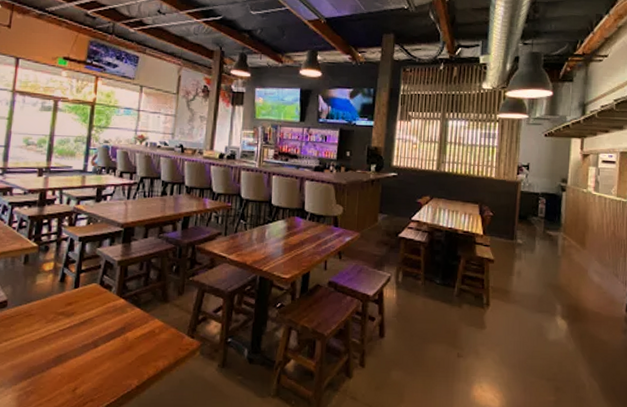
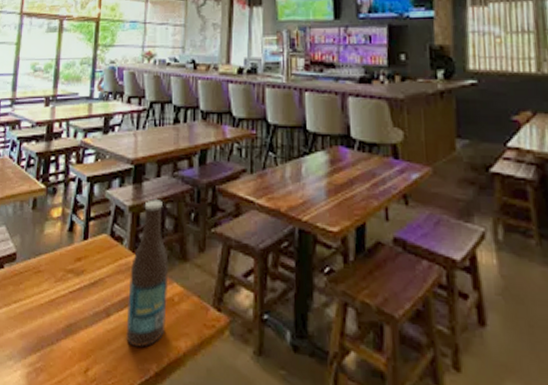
beer bottle: none [112,256,152,369] -> present [126,199,169,348]

